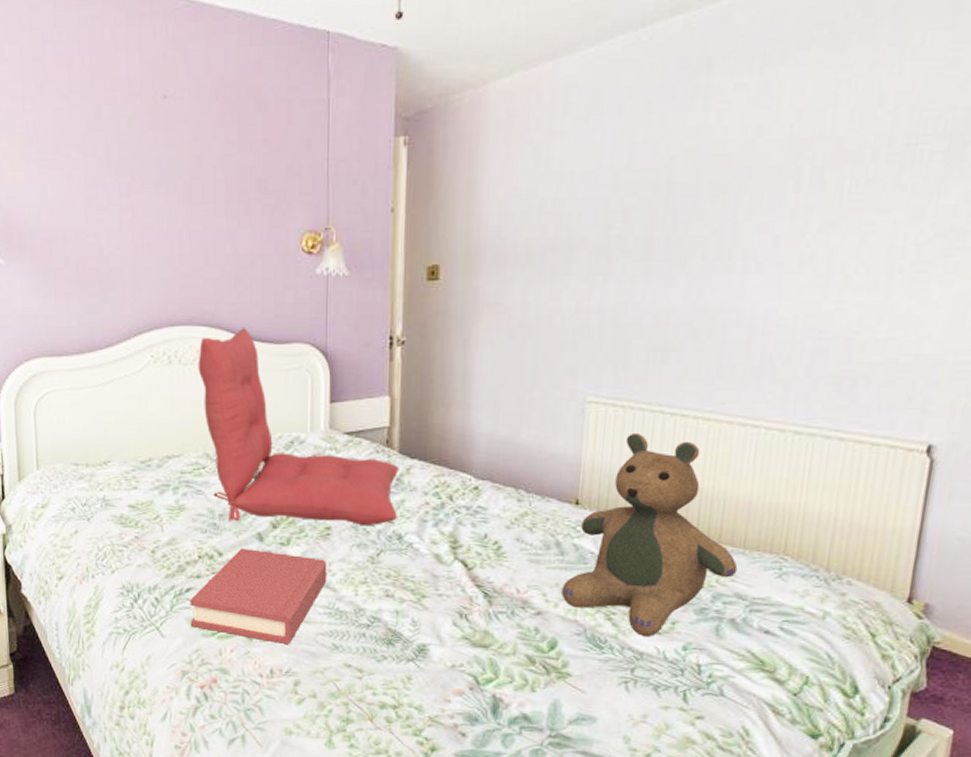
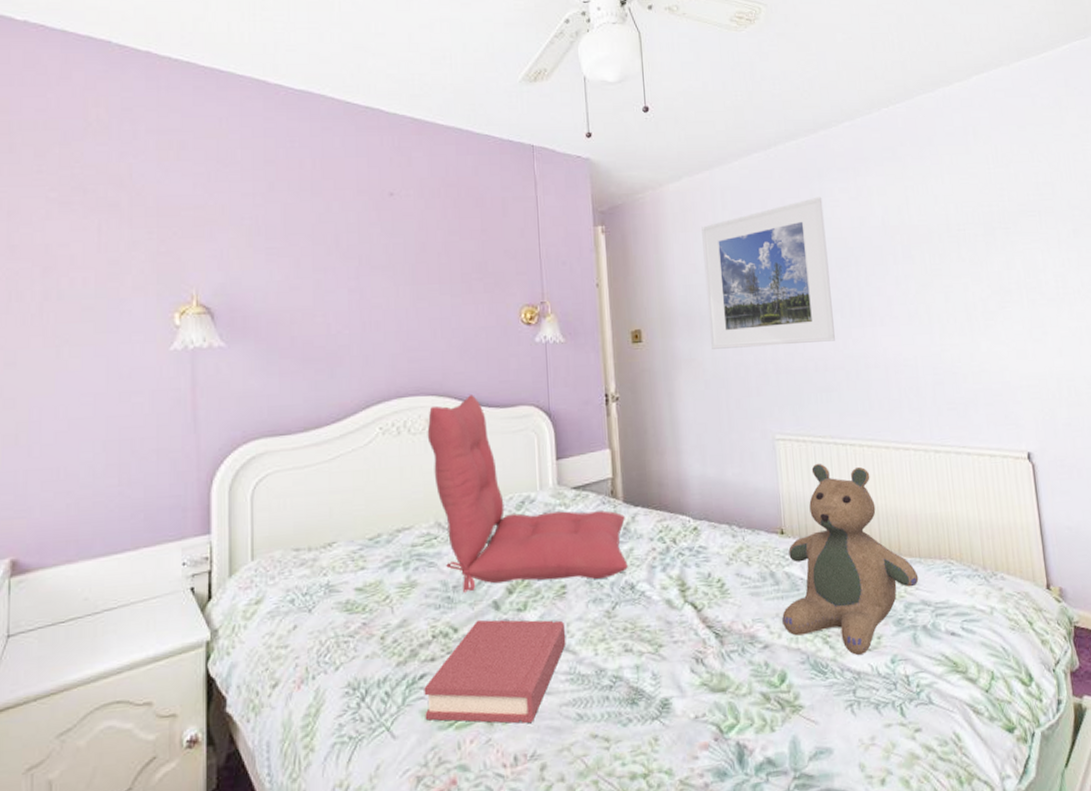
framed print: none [523,96,707,292] -> present [701,197,835,349]

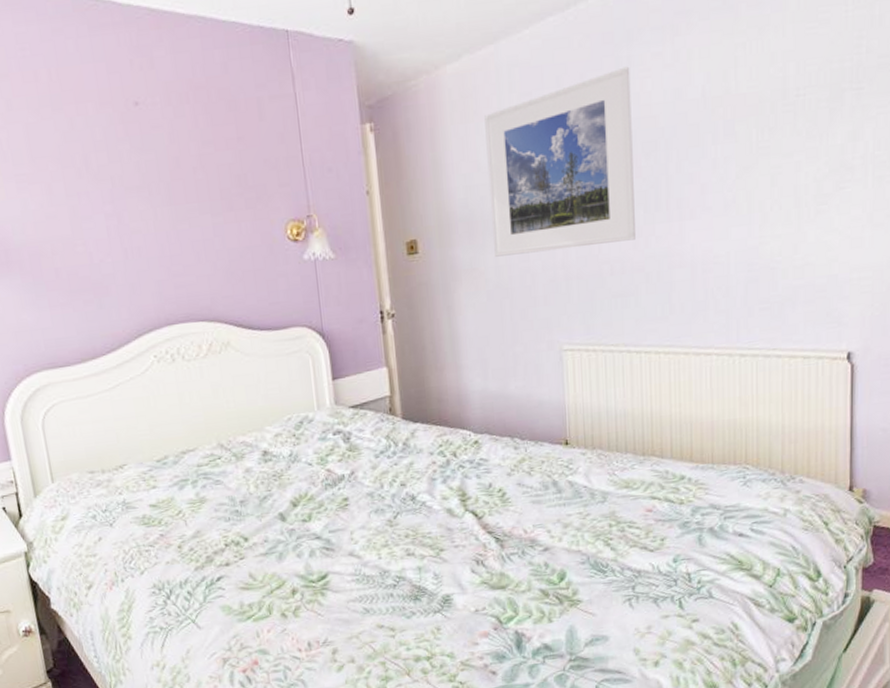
hardback book: present [424,619,566,724] -> none [222,529,351,617]
seat cushion: present [427,395,628,593] -> none [200,318,408,507]
teddy bear: present [782,463,919,656] -> none [563,372,710,556]

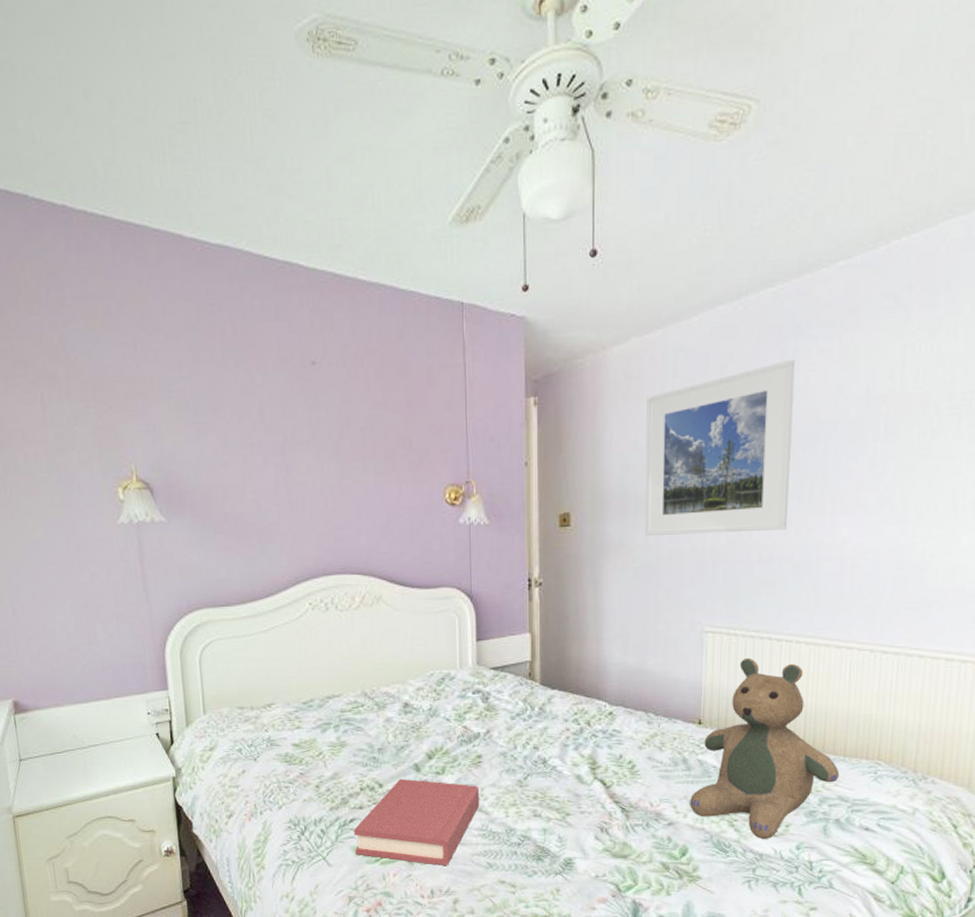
hardback book: none [222,529,351,617] -> present [354,778,480,867]
teddy bear: none [563,372,710,556] -> present [690,657,840,840]

